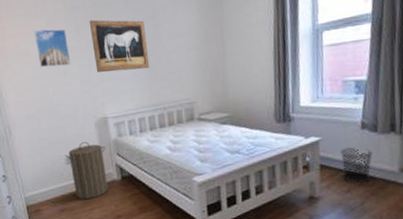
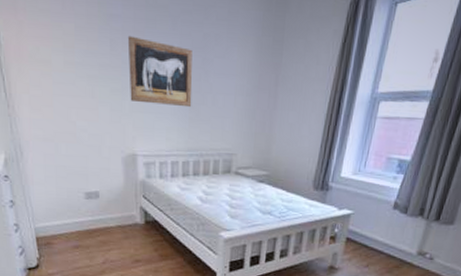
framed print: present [33,29,71,68] -> none [58,34,101,87]
laundry hamper: present [65,142,108,199] -> none [84,177,131,239]
waste bin: present [340,147,373,183] -> none [365,225,398,260]

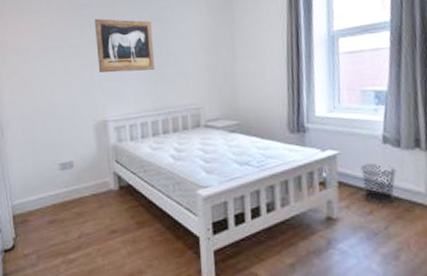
waste bin: none [365,225,398,260] -> present [360,163,397,204]

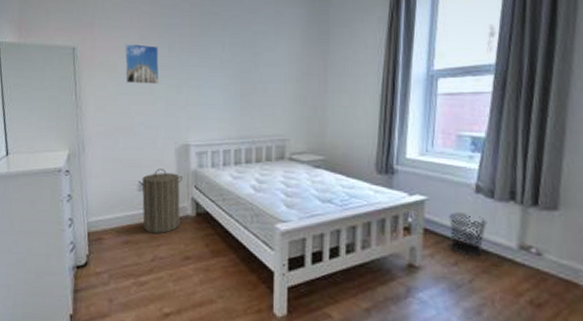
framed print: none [36,26,73,66] -> present [124,43,160,85]
laundry hamper: none [59,146,104,210] -> present [138,169,183,233]
wall art: present [94,18,155,73] -> none [184,39,243,97]

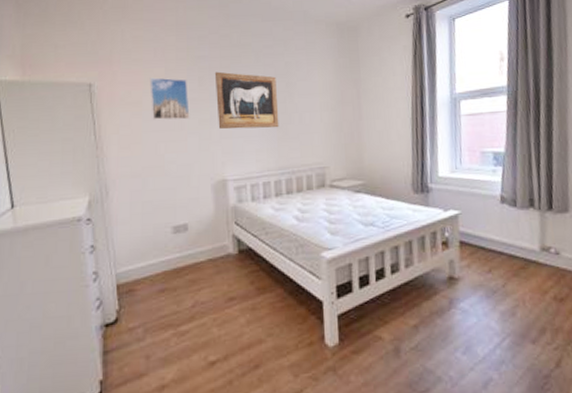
laundry hamper: present [138,169,183,233] -> none [172,207,221,277]
wall art: none [184,39,243,97] -> present [214,71,279,129]
waste bin: present [449,212,487,256] -> none [480,222,513,262]

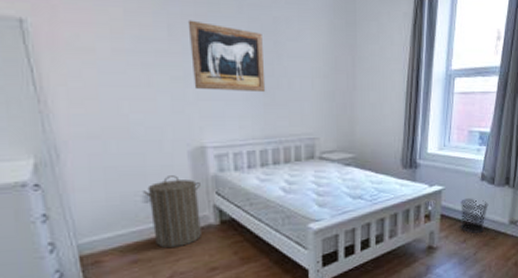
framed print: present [149,77,190,120] -> none [103,19,159,75]
laundry hamper: none [172,207,221,277] -> present [142,175,201,248]
waste bin: none [480,222,513,262] -> present [461,198,489,233]

